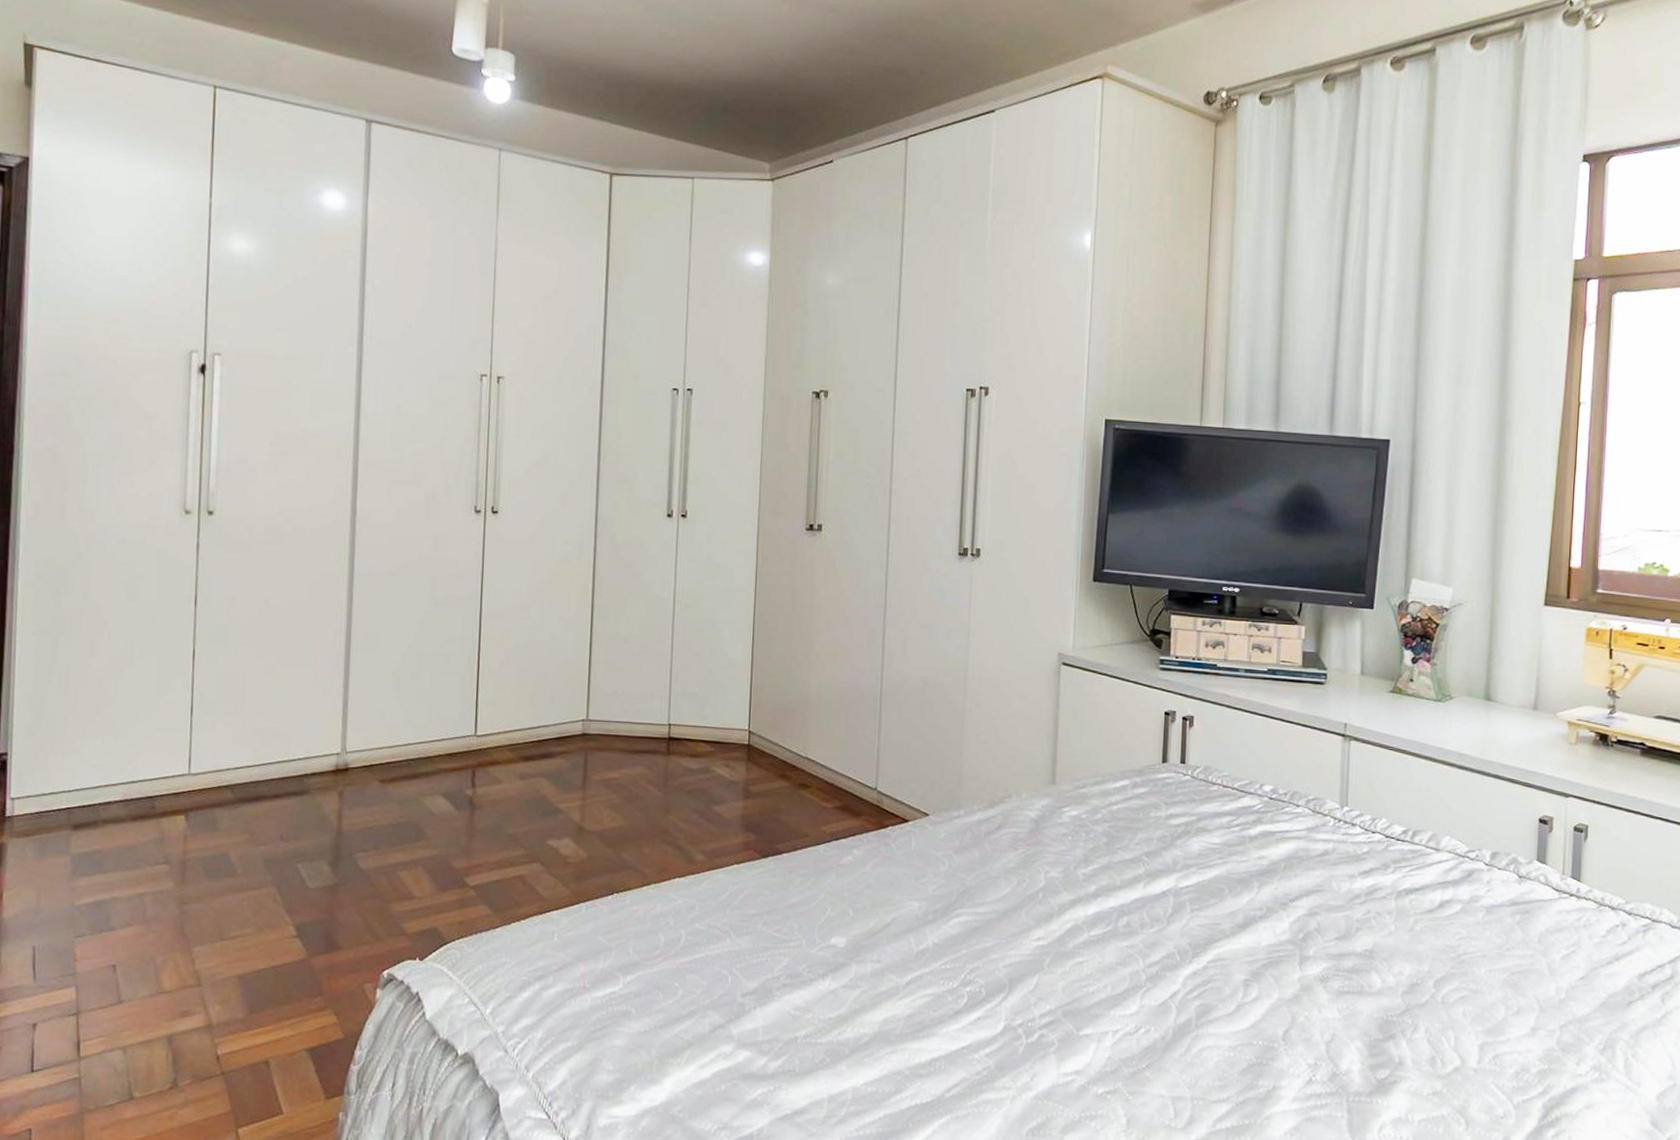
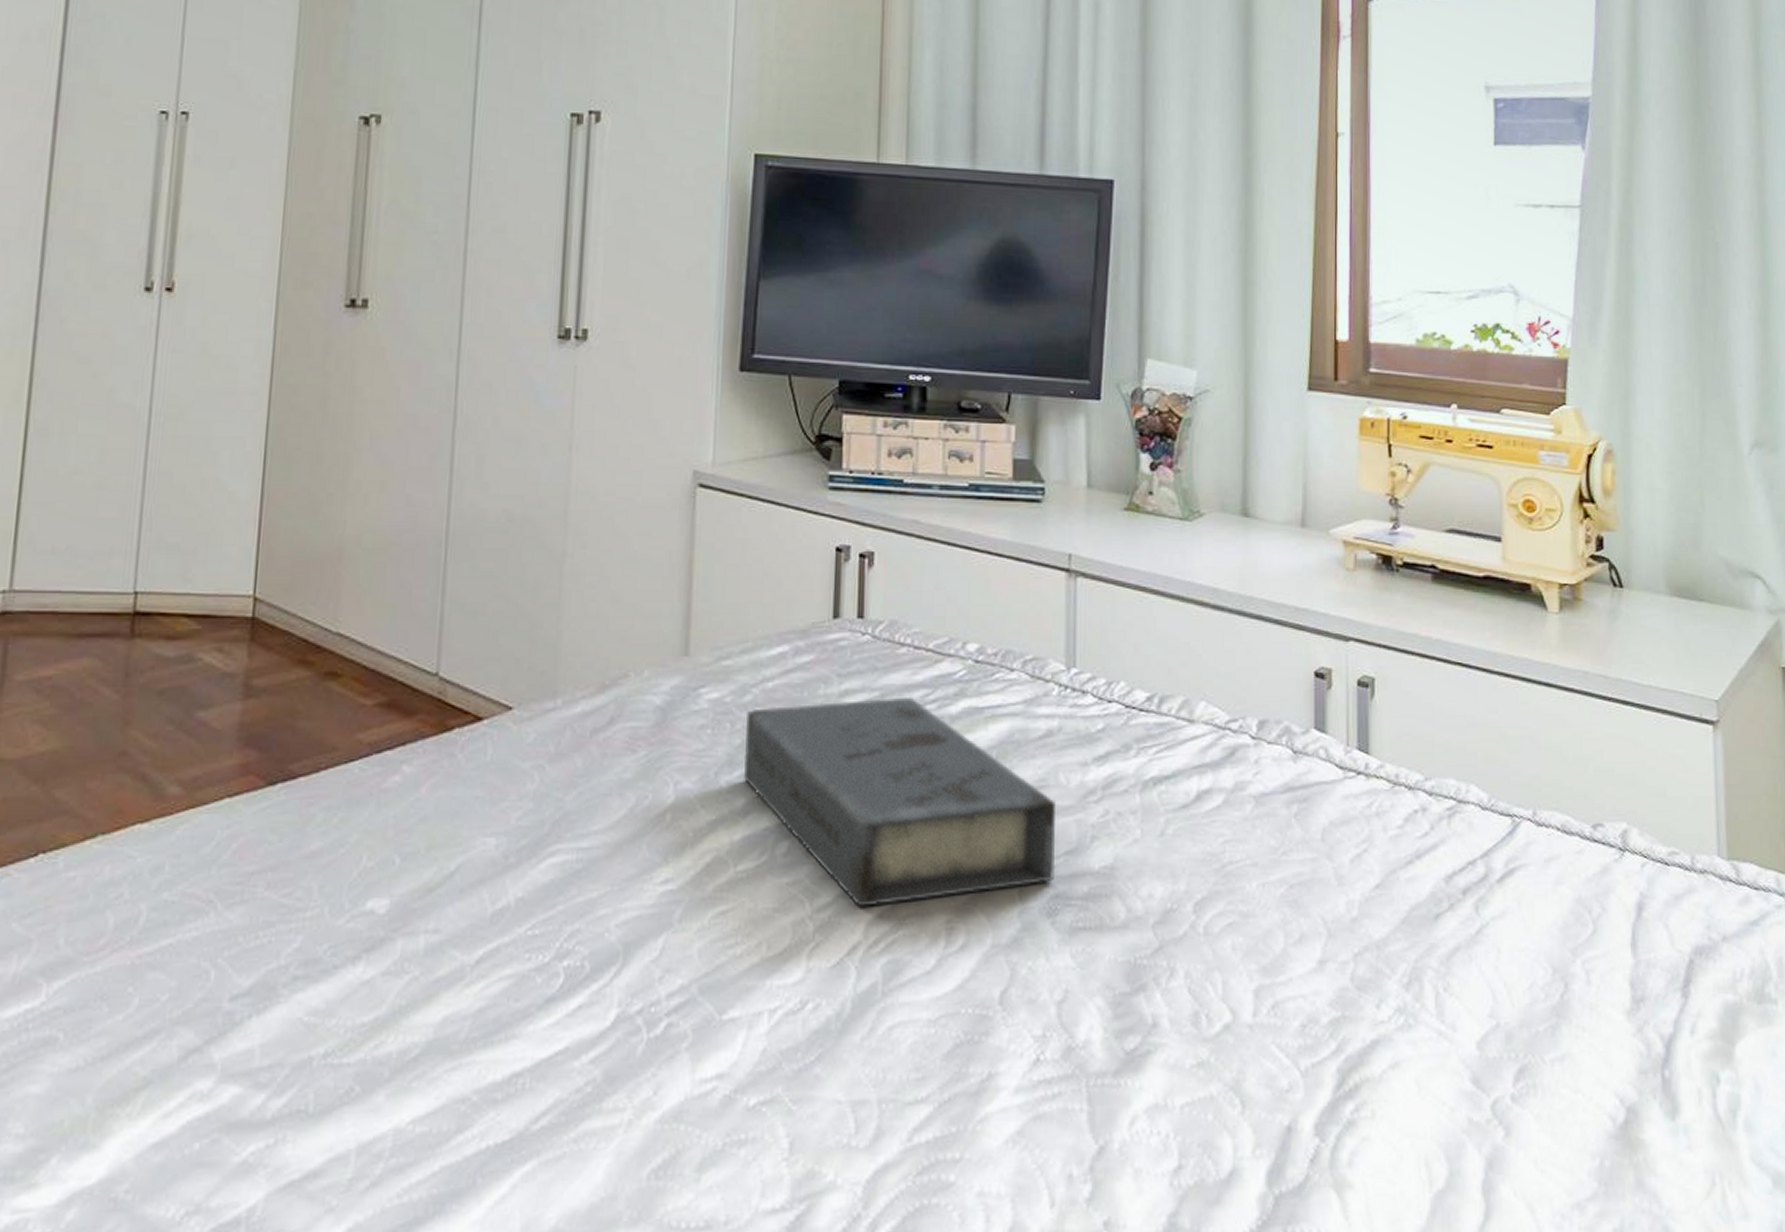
book: none [1095,821,1329,966] -> present [744,696,1056,907]

